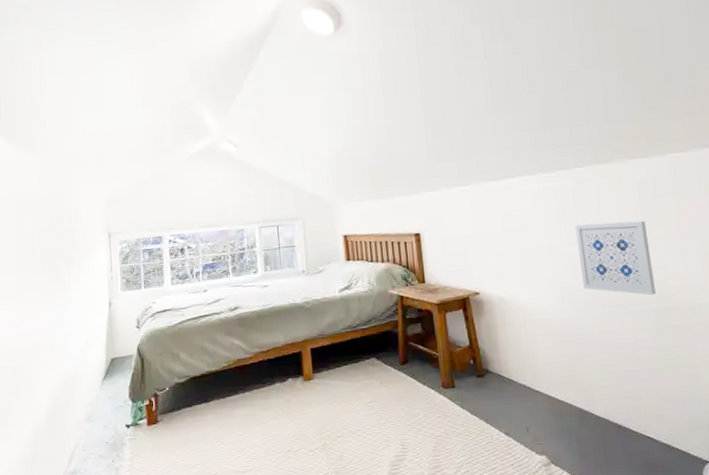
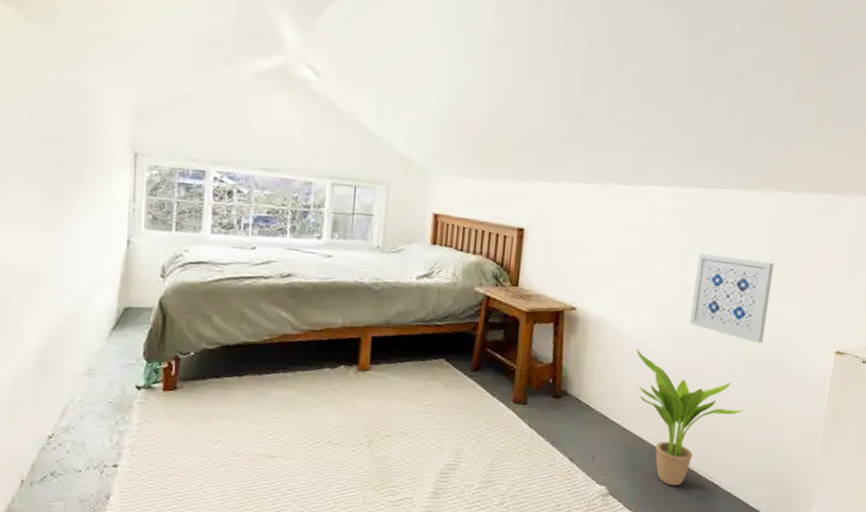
potted plant: none [542,319,657,446] -> present [636,349,744,486]

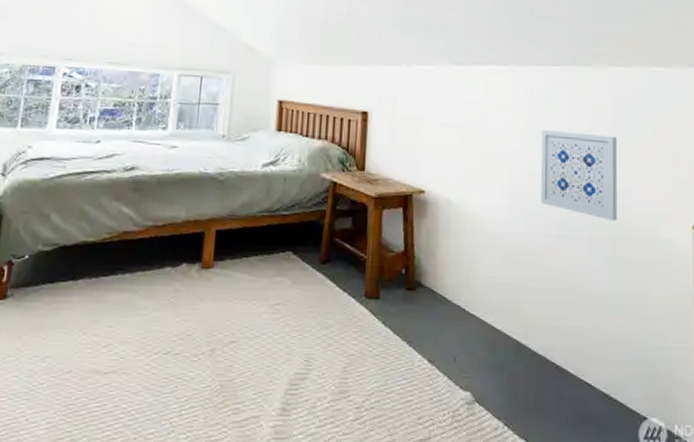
potted plant: present [636,349,744,486] -> none [489,232,608,388]

